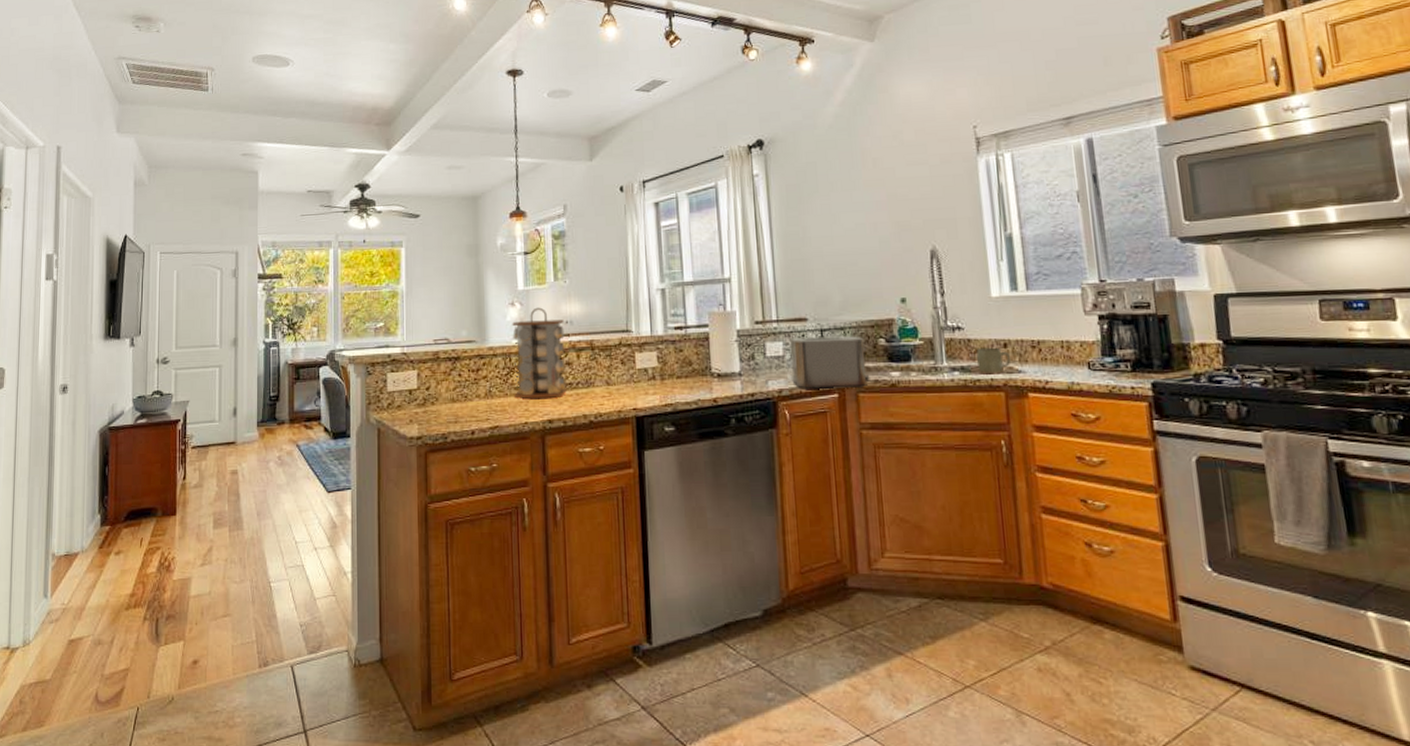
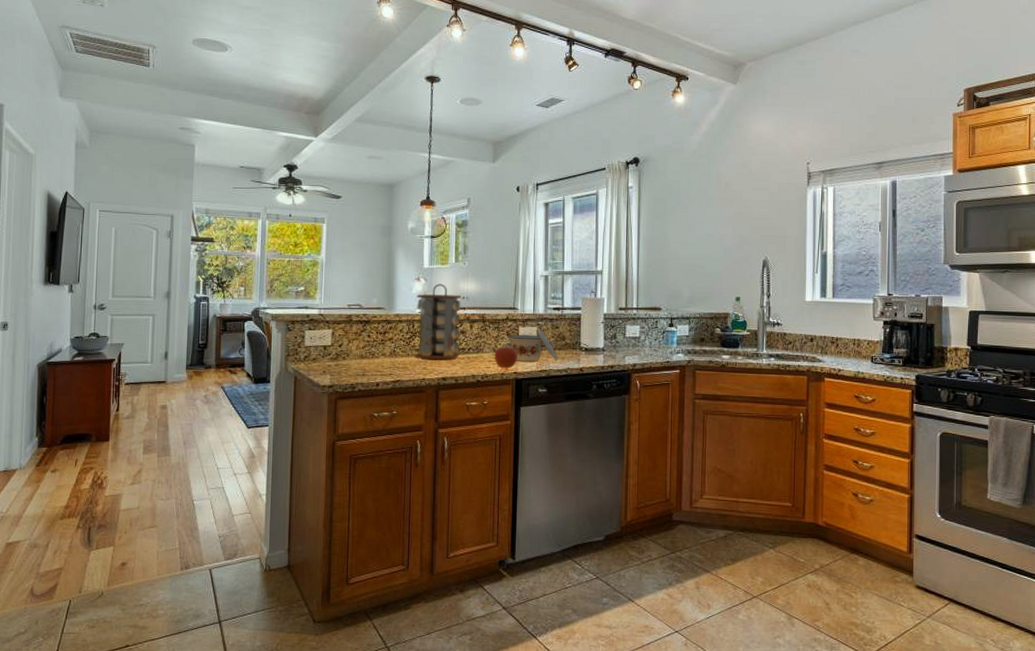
fruit: none [608,377,636,405] -> present [494,346,518,369]
cooking pot: none [619,354,686,396] -> present [504,329,559,363]
toaster: present [789,336,870,391] -> none [644,323,706,367]
mug: present [976,347,1011,375] -> none [788,340,815,362]

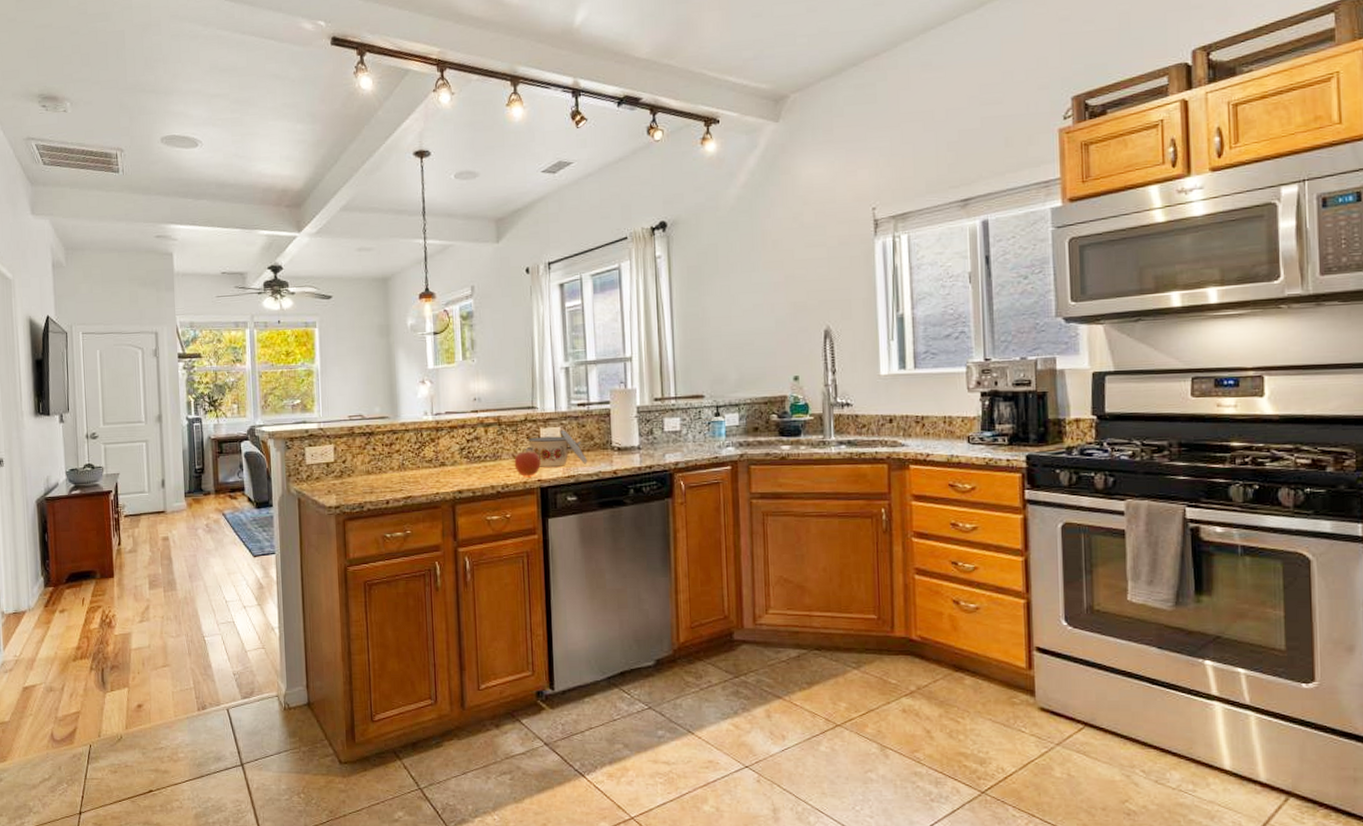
spice rack: present [415,283,461,361] -> none [423,385,475,472]

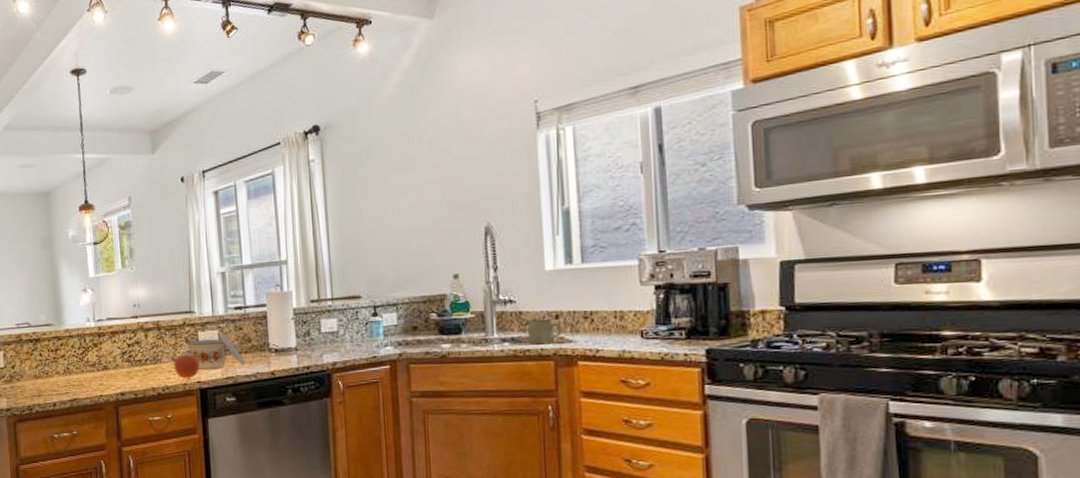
mug: none [862,422,896,448] -> present [527,319,563,345]

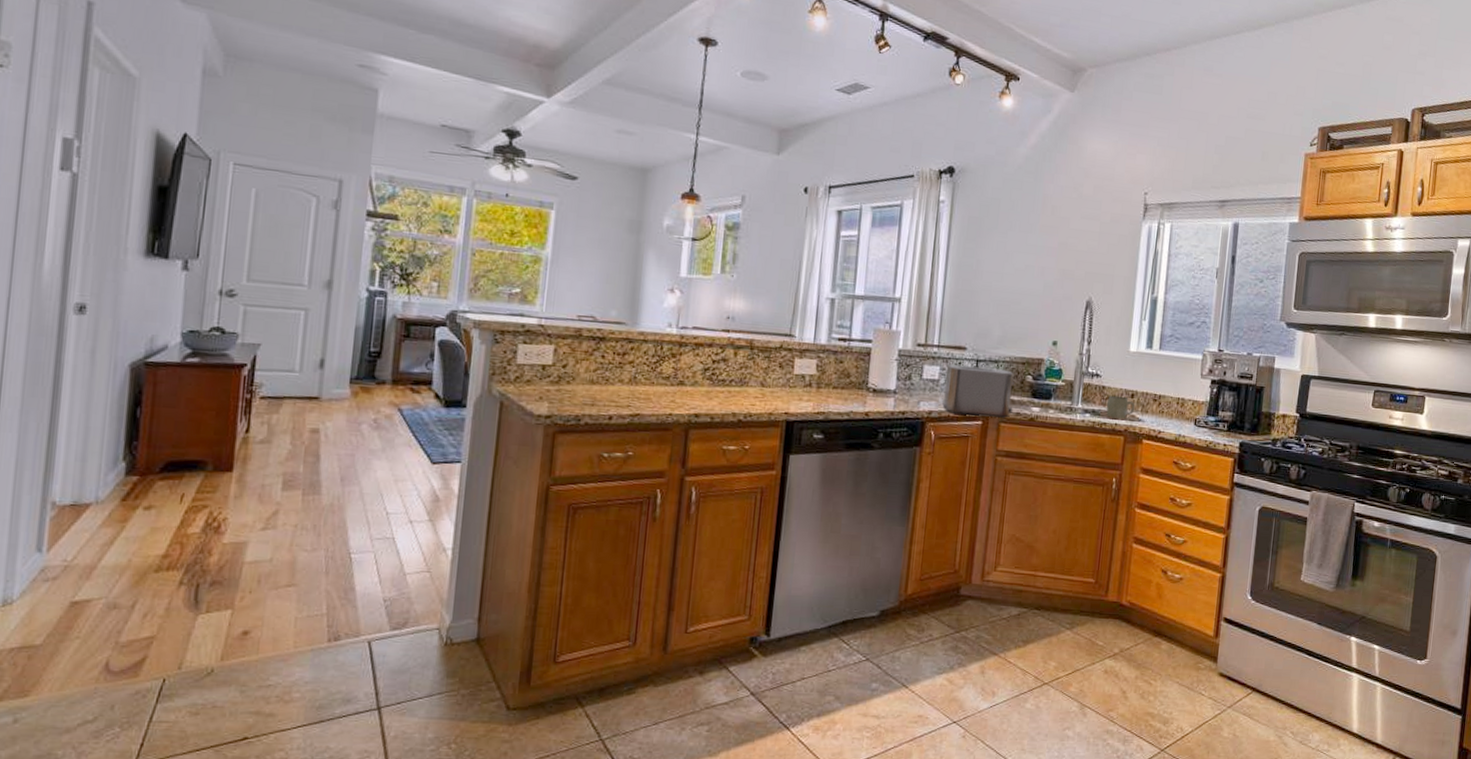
fruit: present [173,354,200,379] -> none [761,380,791,408]
cooking pot: present [184,333,246,370] -> none [775,363,841,402]
toaster: none [343,311,421,363] -> present [942,364,1014,419]

